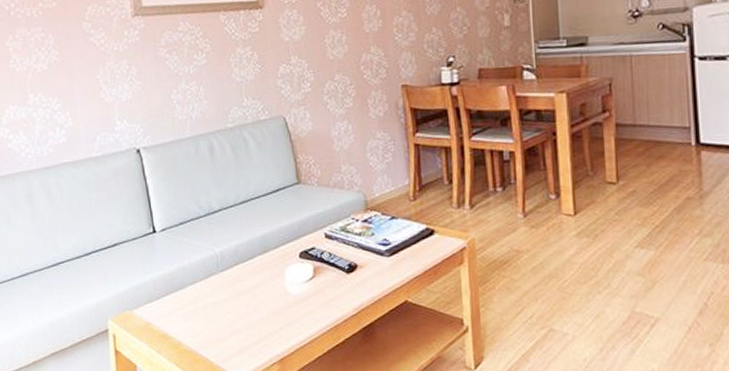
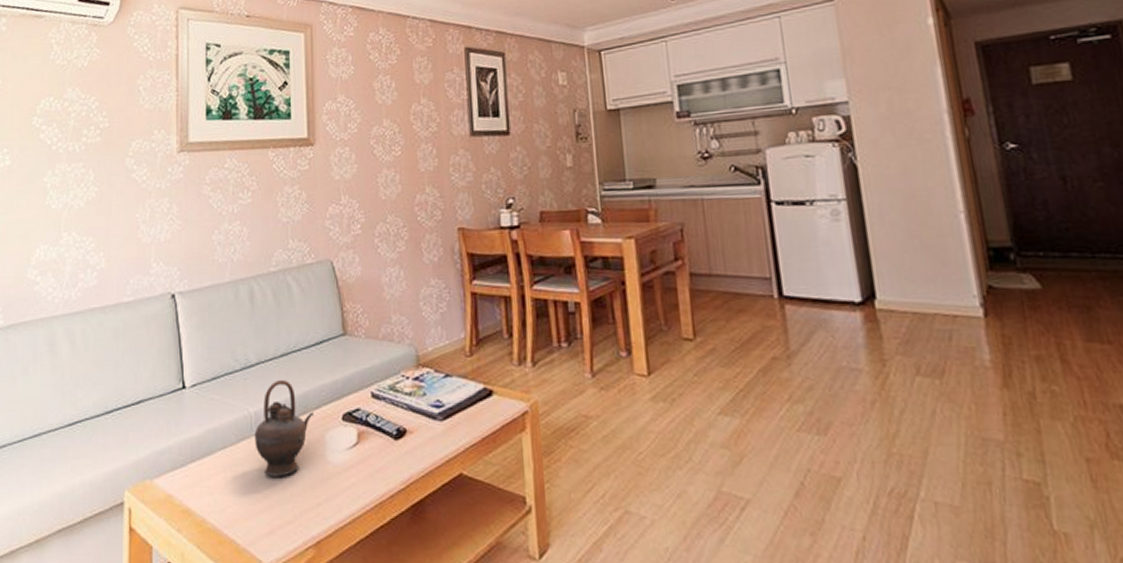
teapot: none [221,223,273,306] -> present [254,379,314,477]

